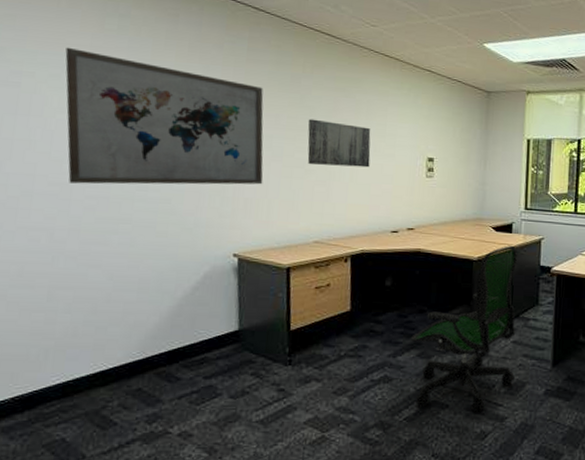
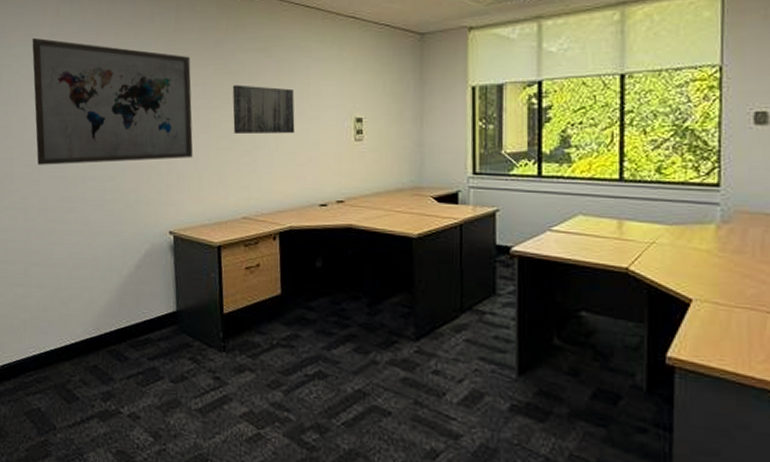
office chair: present [410,245,518,413] -> none [344,219,470,426]

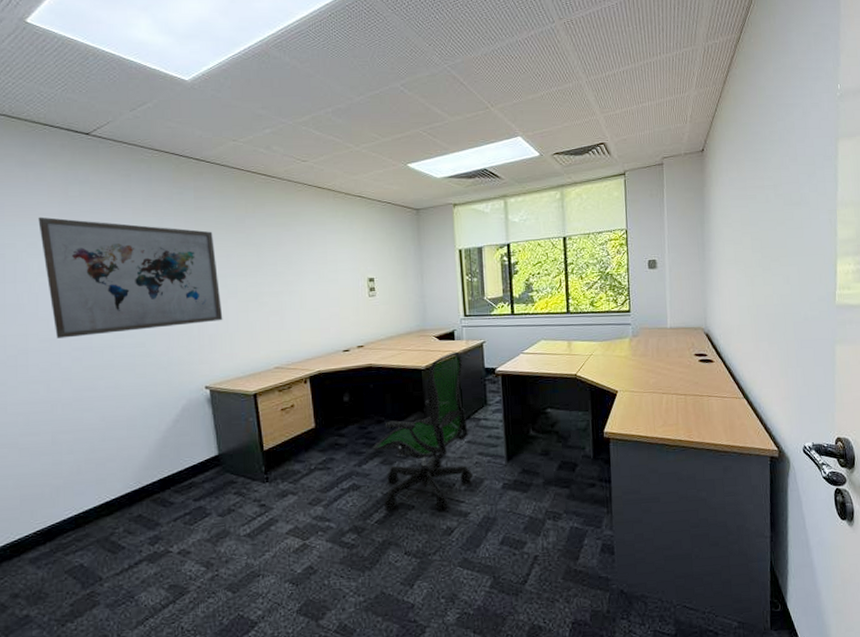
wall art: present [232,85,295,135] -> none [256,255,316,298]
office chair: none [344,219,470,426] -> present [372,351,473,511]

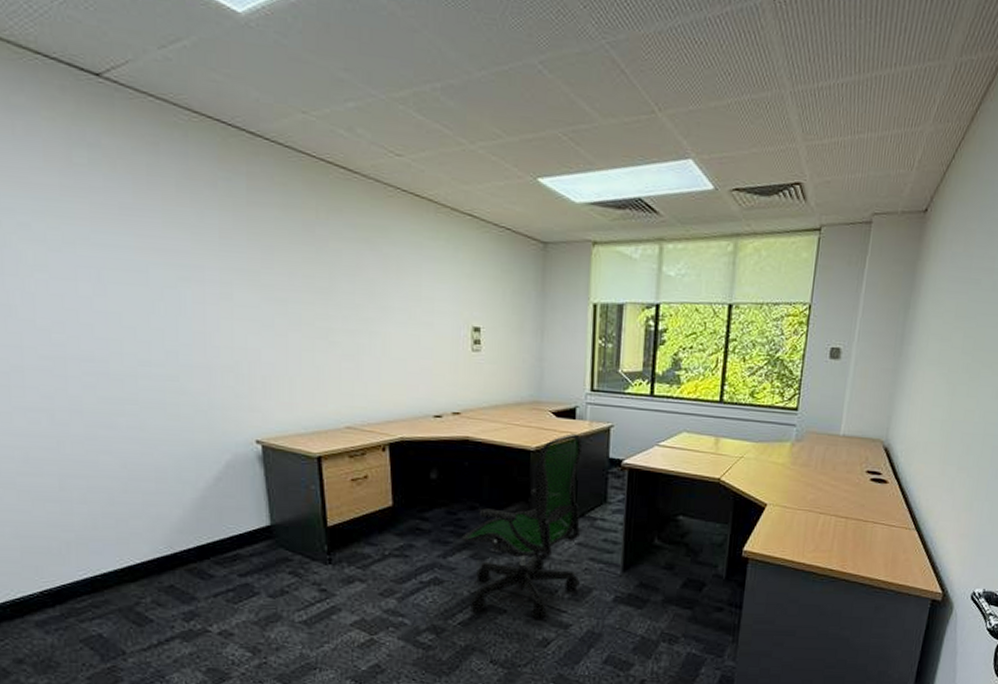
wall art: present [38,217,223,338] -> none [31,187,281,360]

